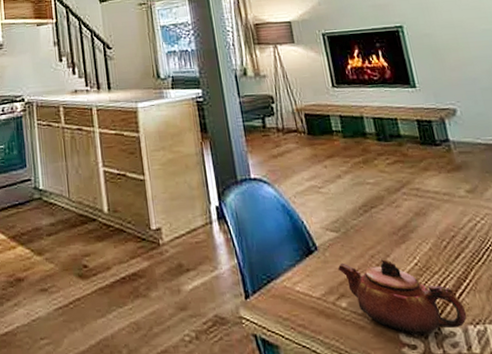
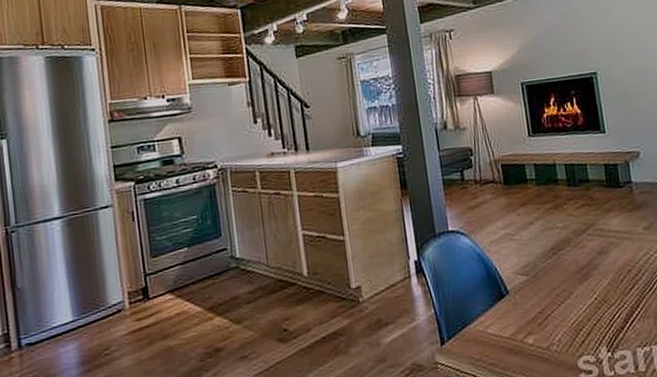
teapot: present [337,259,467,336] -> none [526,296,637,362]

